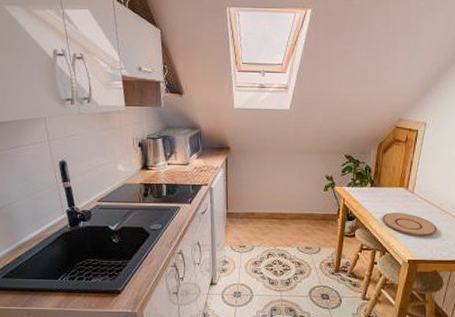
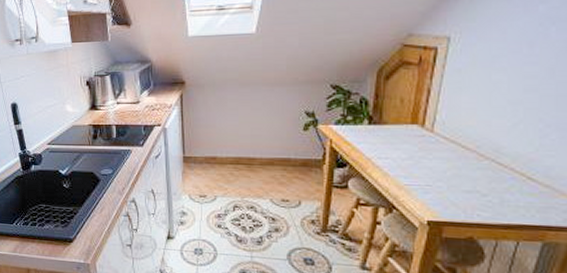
plate: present [382,213,437,237] -> none [387,158,473,191]

